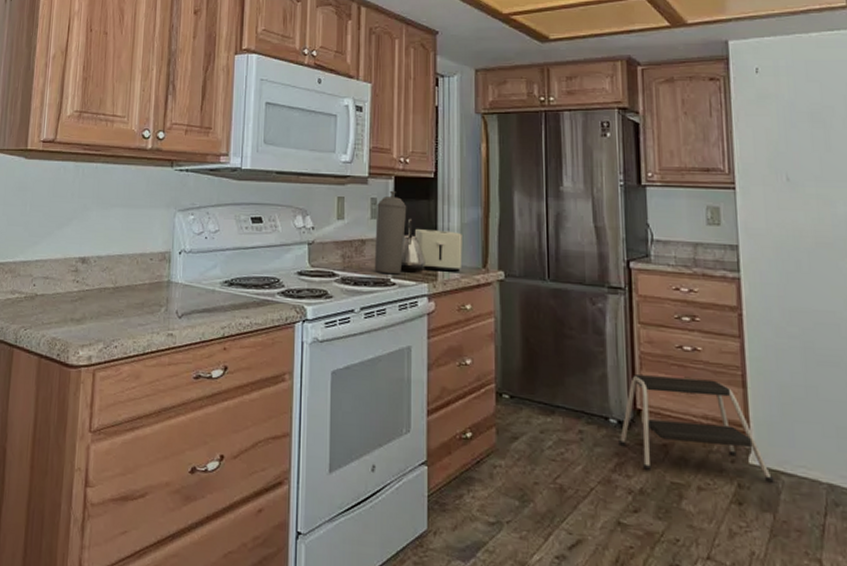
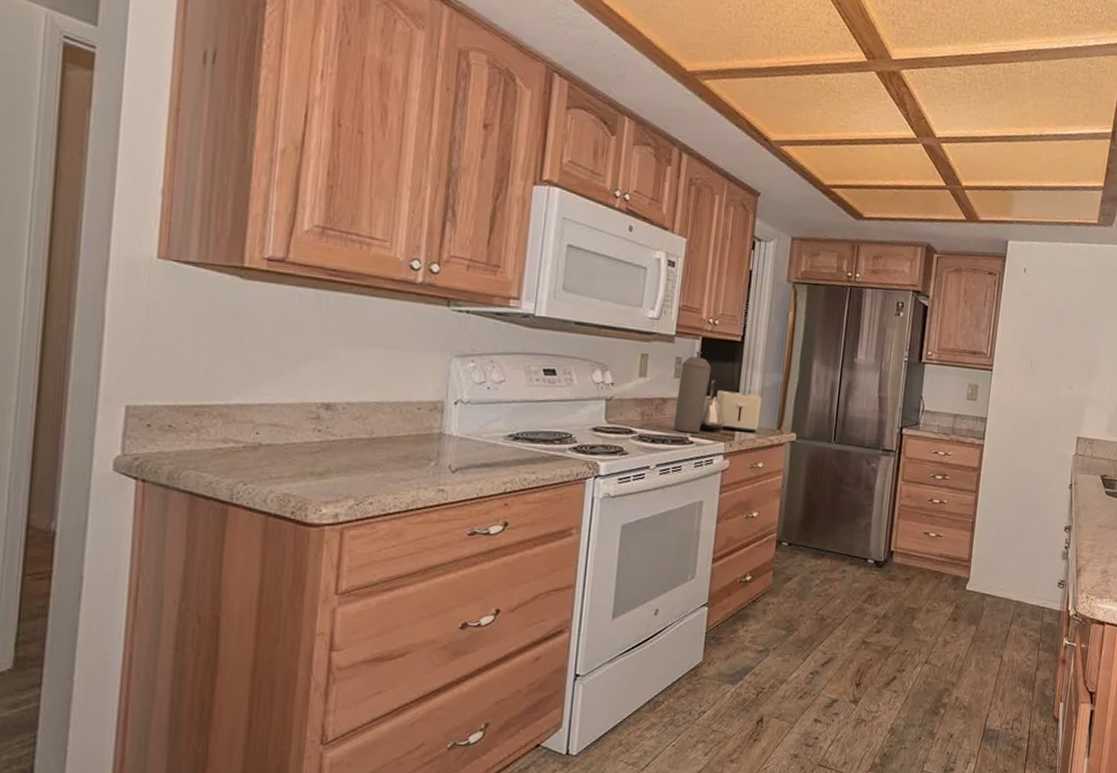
step stool: present [618,375,774,483] -> none [872,523,982,603]

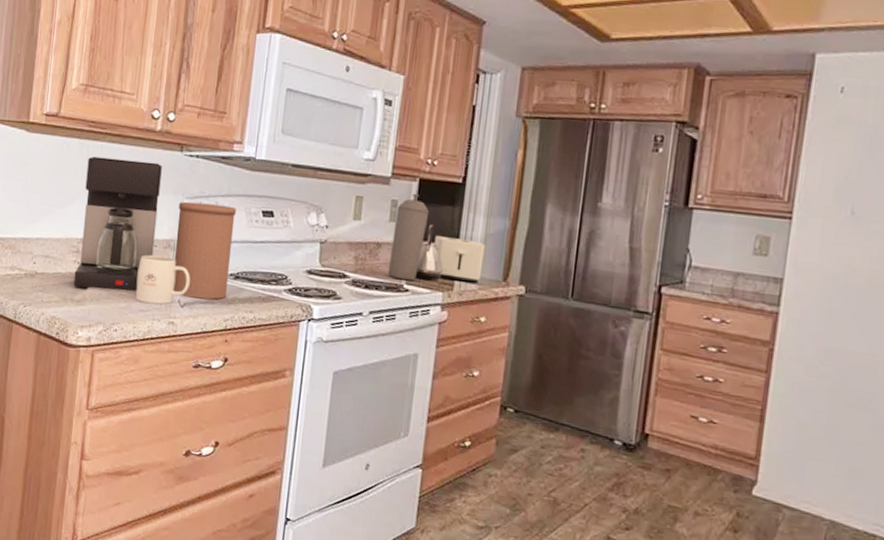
coffee maker: none [313,309,425,460] -> present [73,156,162,292]
mug: none [395,418,463,472] -> present [135,254,190,305]
canister: none [442,360,514,463] -> present [173,201,236,300]

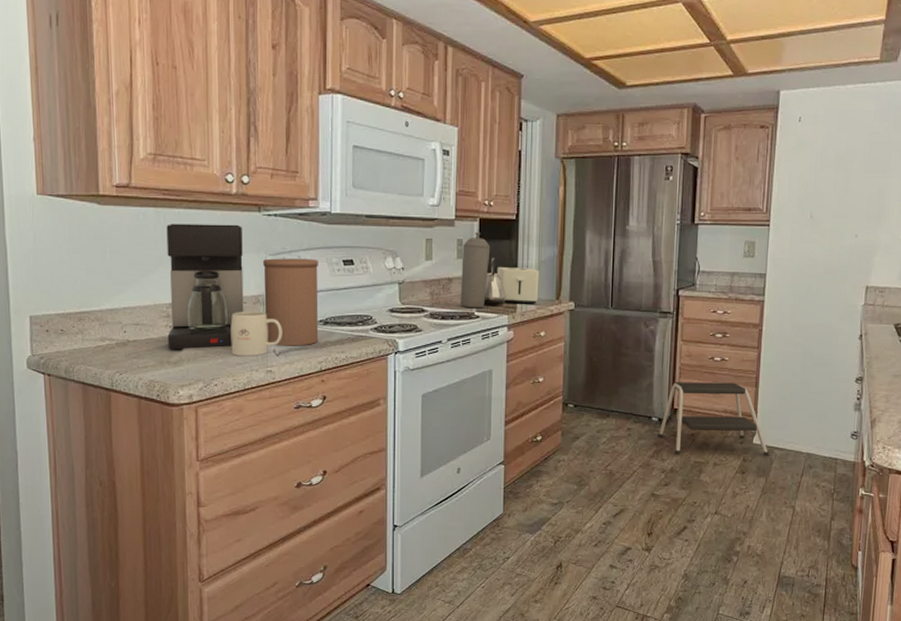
step stool: none [620,400,775,515] -> present [658,382,770,456]

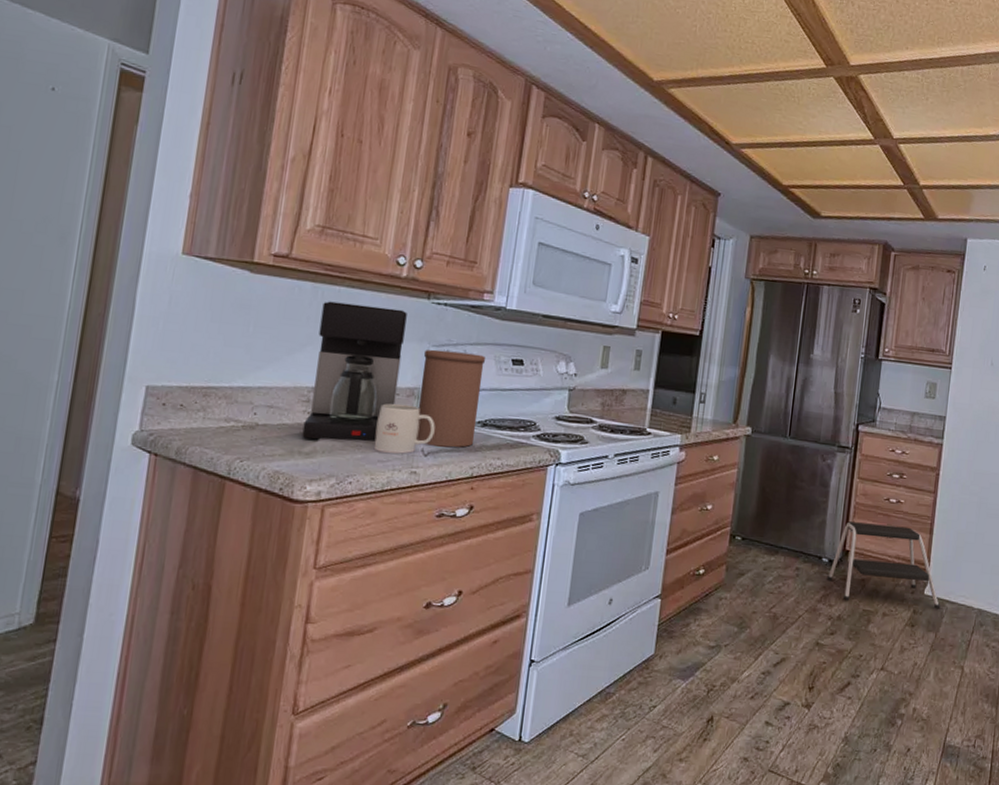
canister: present [460,231,491,309] -> none [631,344,671,425]
kettle: present [483,257,506,306] -> none [657,372,682,425]
toaster: present [497,266,539,304] -> none [674,382,719,426]

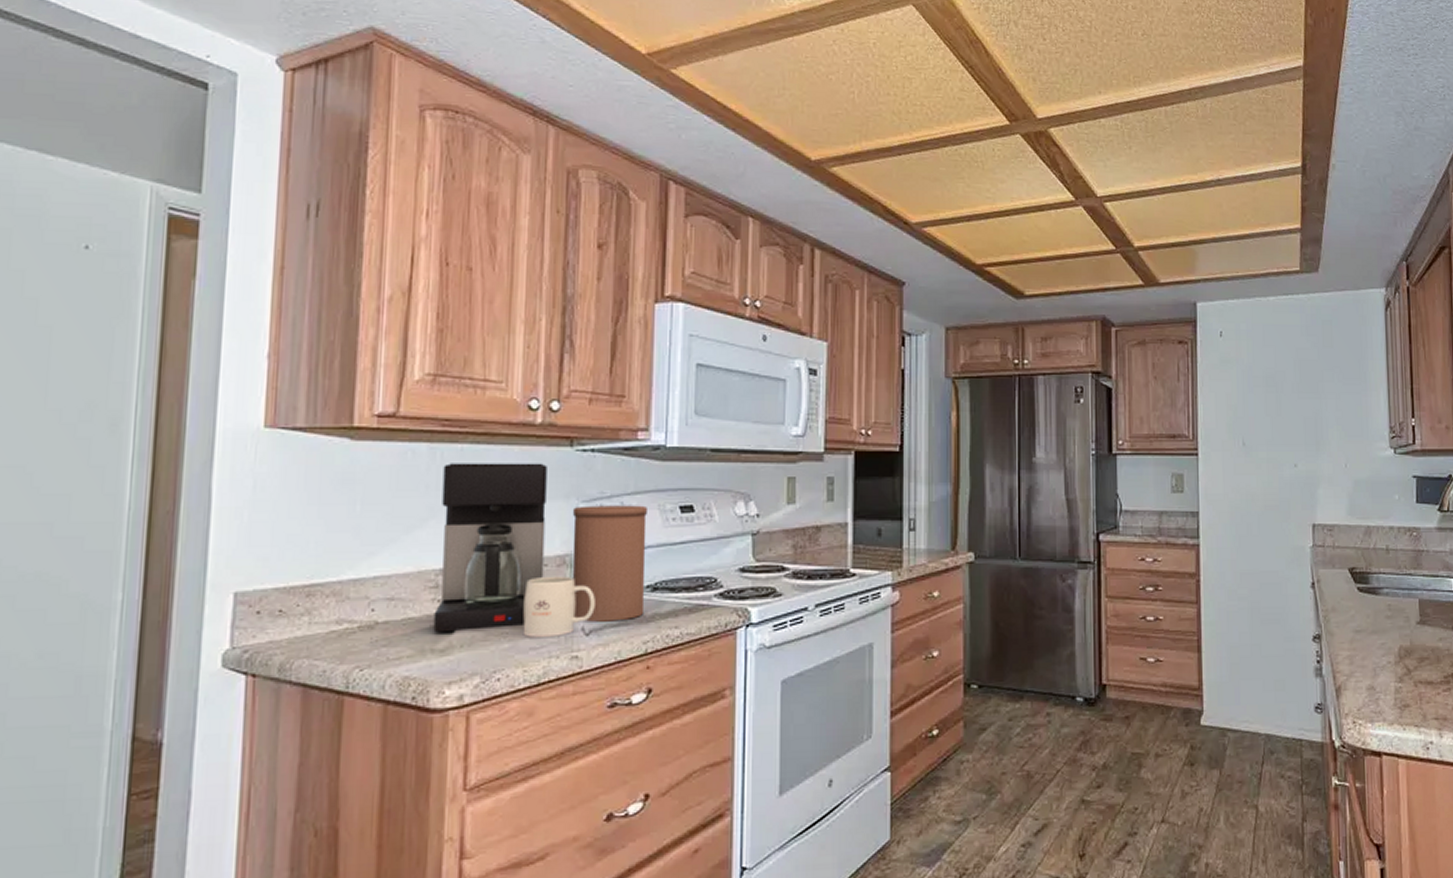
step stool: present [827,521,941,609] -> none [1084,647,1222,746]

